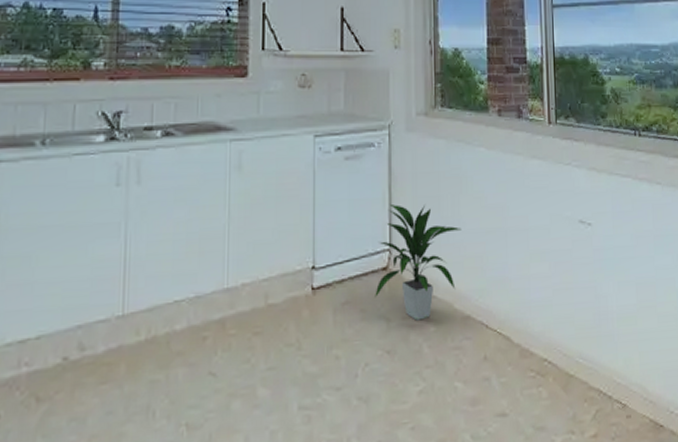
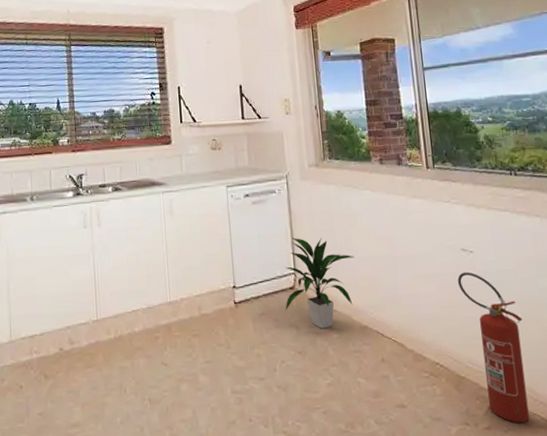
fire extinguisher: none [573,248,638,428] -> present [458,272,529,423]

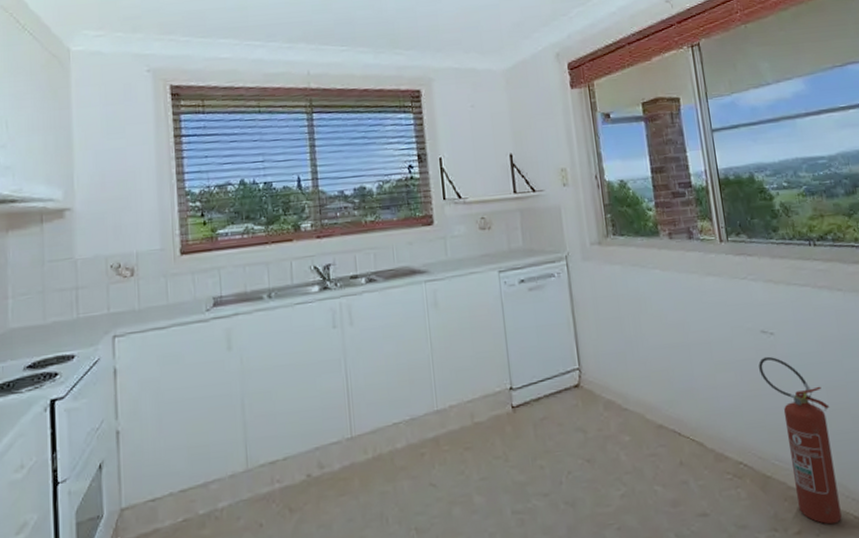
indoor plant: present [285,237,355,329] -> none [568,326,646,432]

